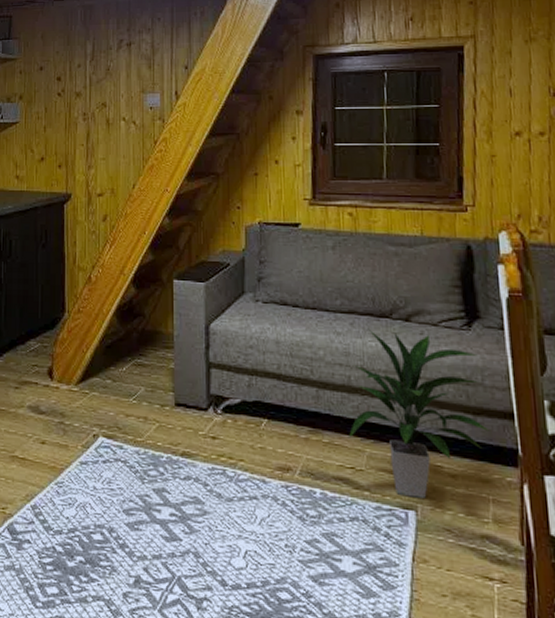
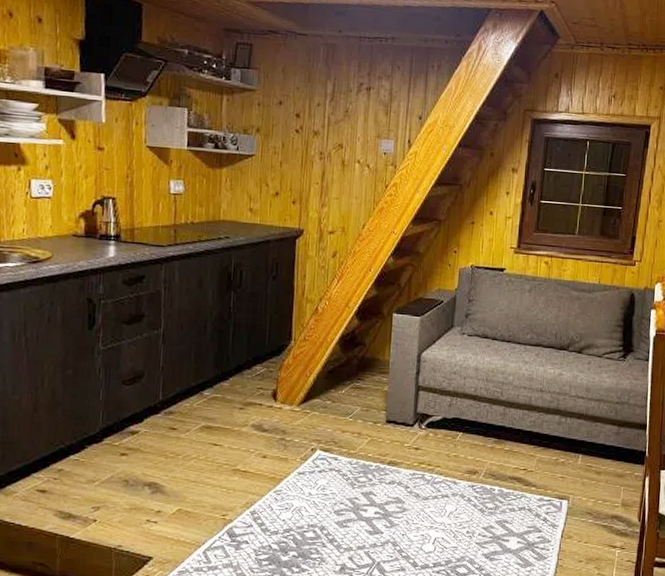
indoor plant: present [347,328,490,498] -> none [524,358,629,490]

